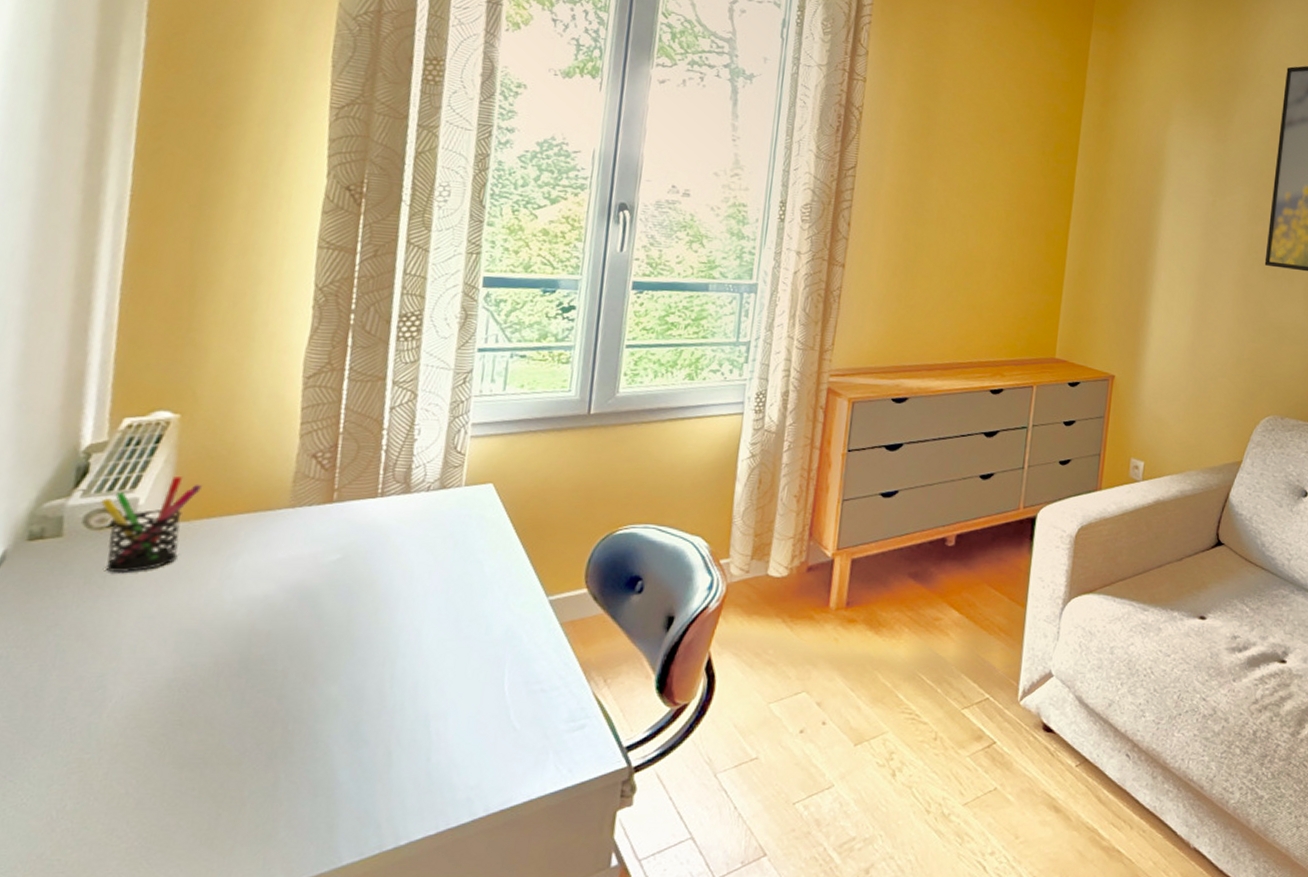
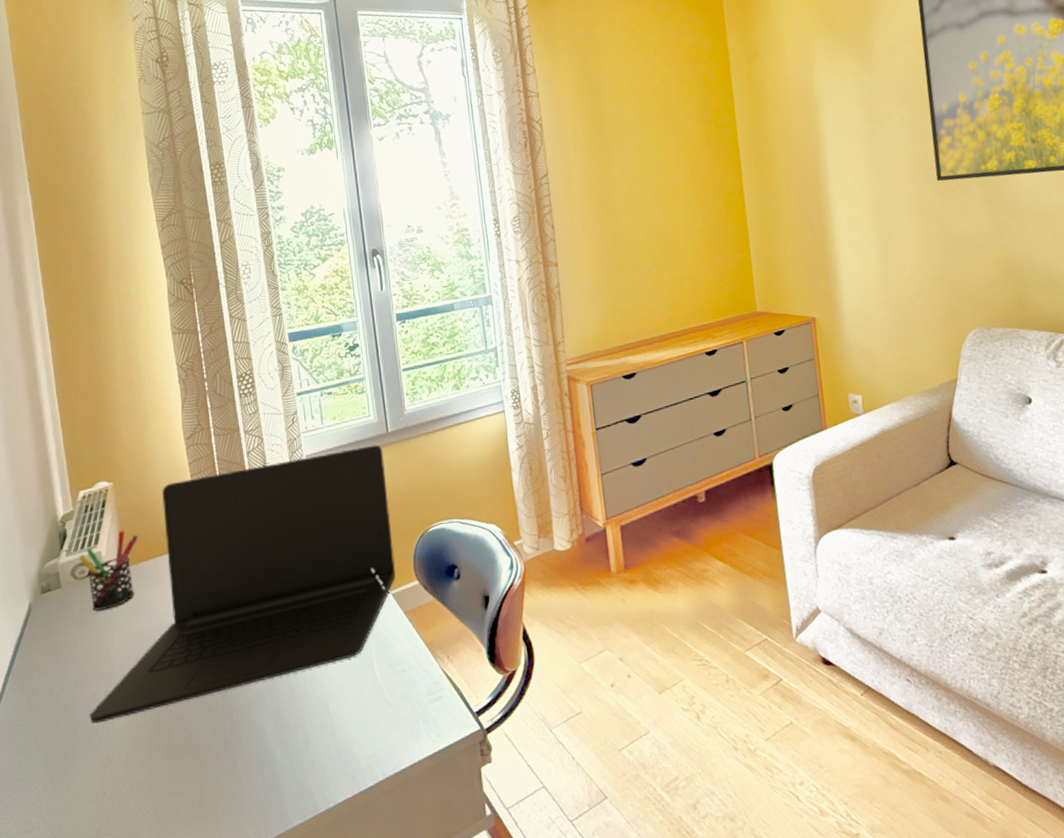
laptop: none [64,425,578,717] -> present [89,444,396,725]

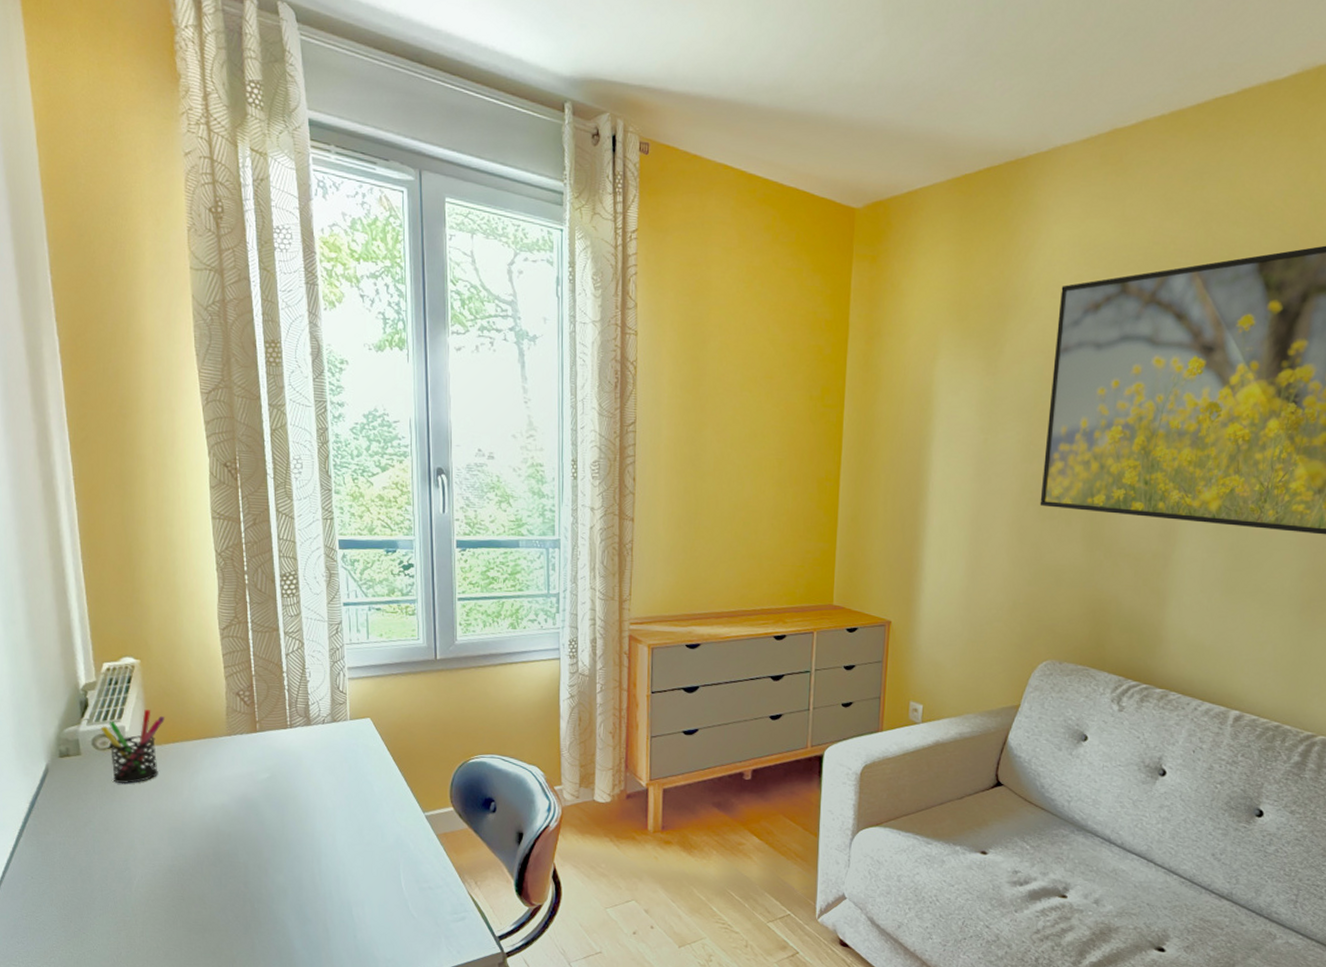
laptop: present [89,444,396,725] -> none [106,669,432,890]

